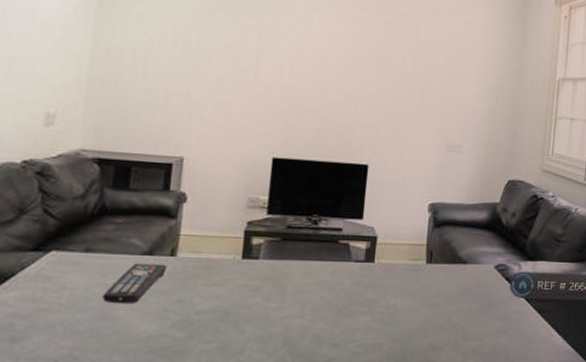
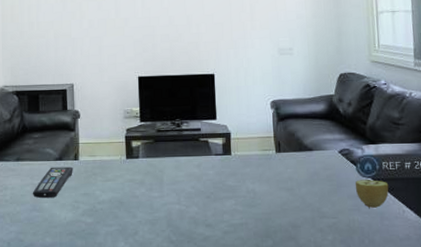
fruit: none [506,299,541,331] -> present [355,180,389,208]

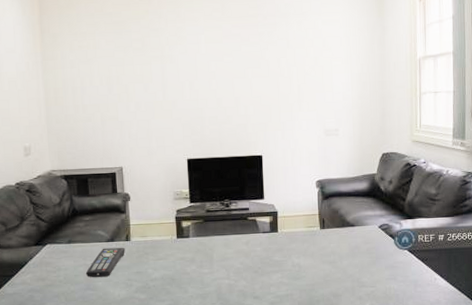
fruit: present [355,180,389,208] -> none [392,251,423,277]

